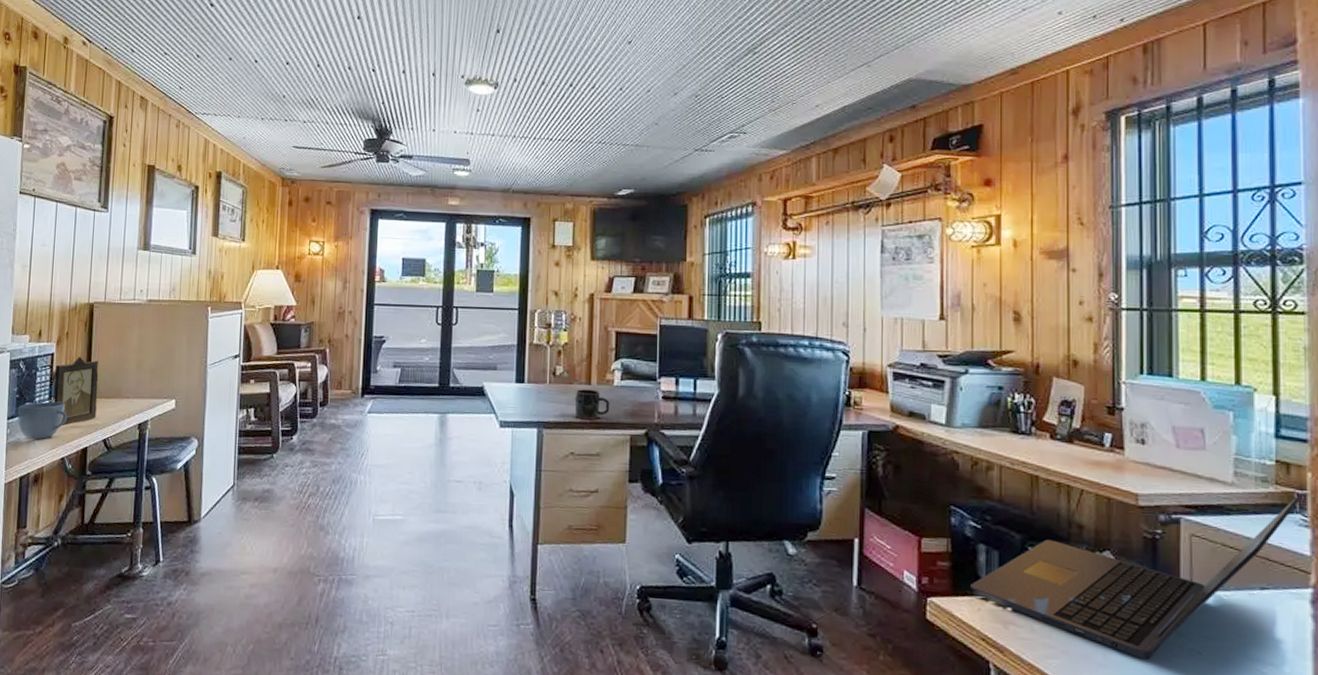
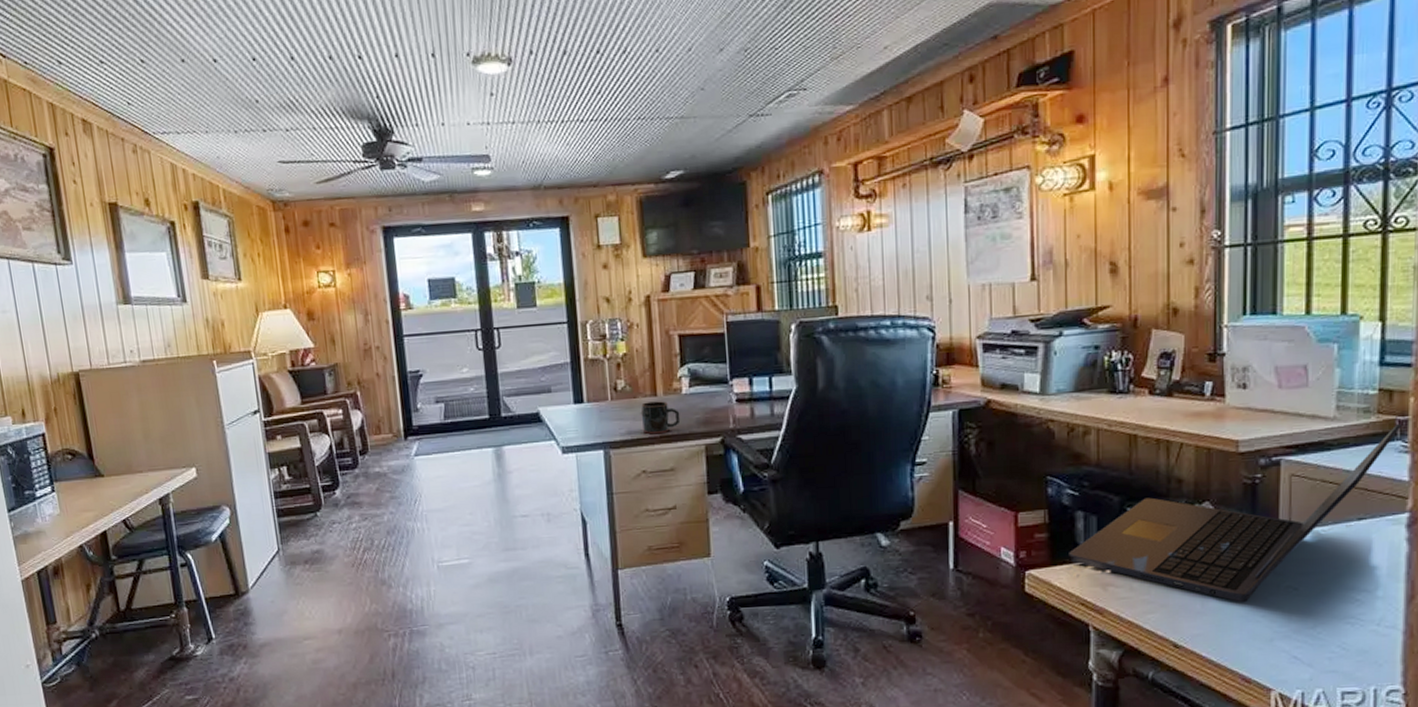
cup: present [17,401,68,440] -> none [16,485,77,531]
photo frame: present [50,356,99,427] -> none [49,433,109,512]

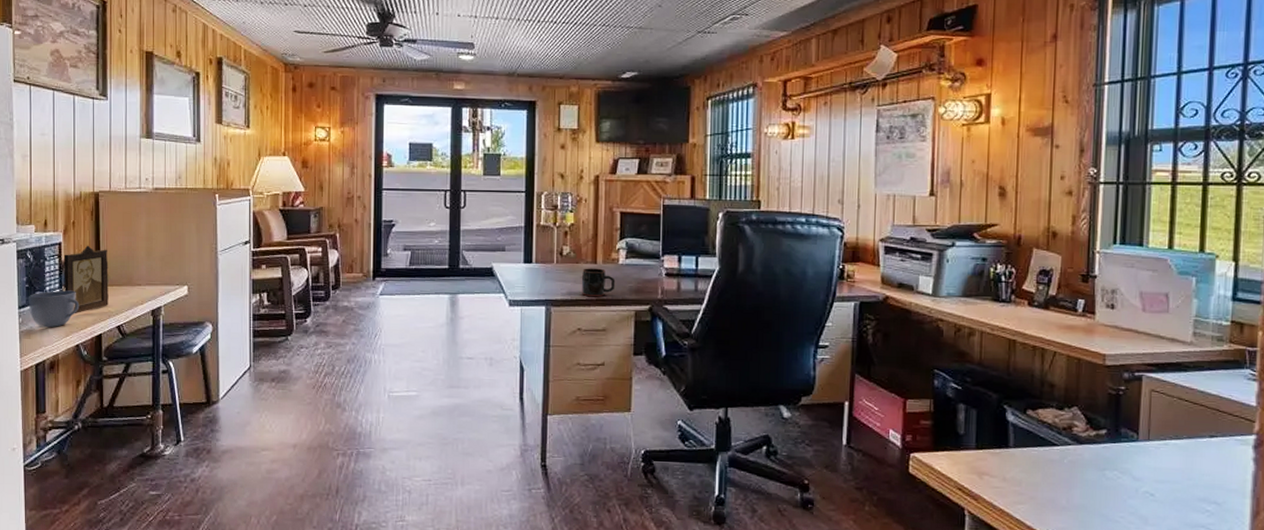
cup: none [16,485,77,531] -> present [28,290,80,328]
photo frame: none [49,433,109,512] -> present [61,245,109,314]
laptop: present [1069,423,1402,602] -> none [950,353,1251,502]

